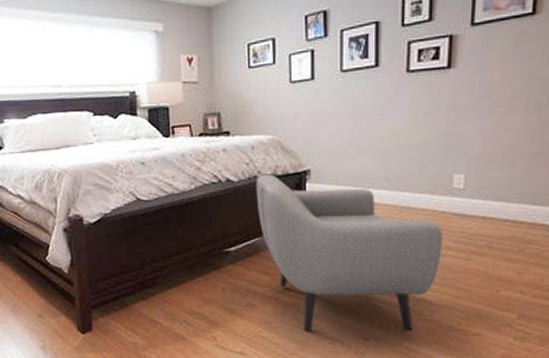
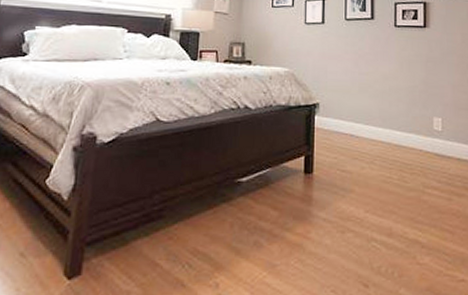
armchair: present [255,174,443,332] -> none [270,104,428,278]

